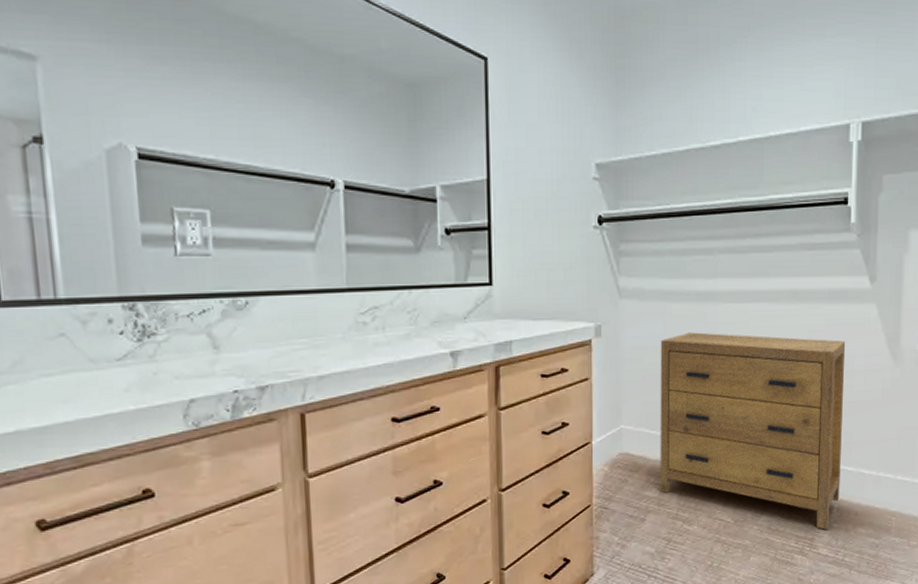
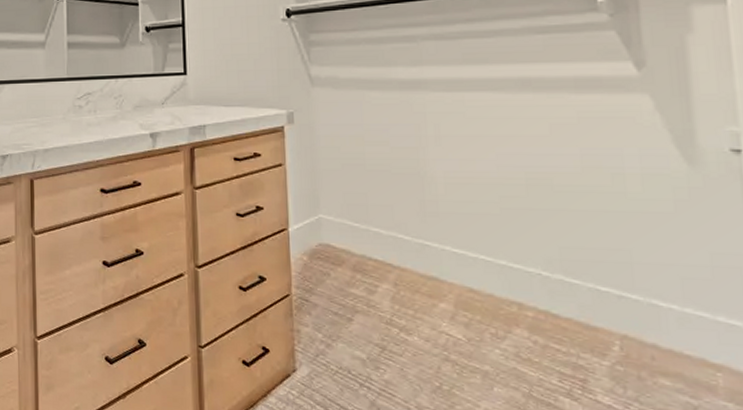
dresser: present [660,332,846,530] -> none [359,122,622,371]

